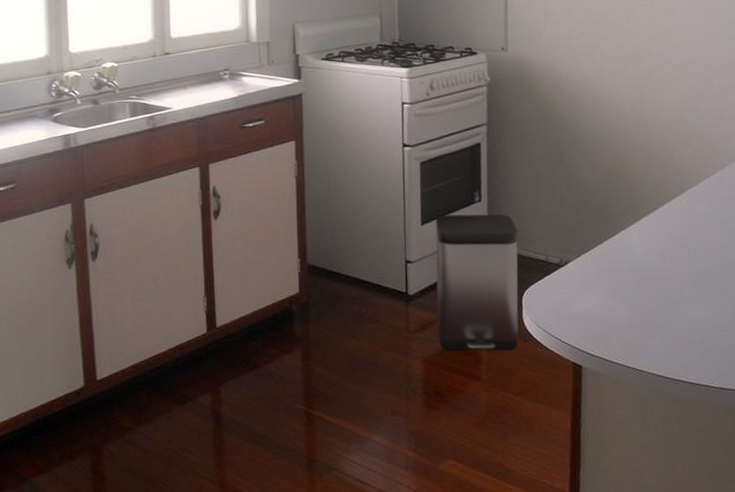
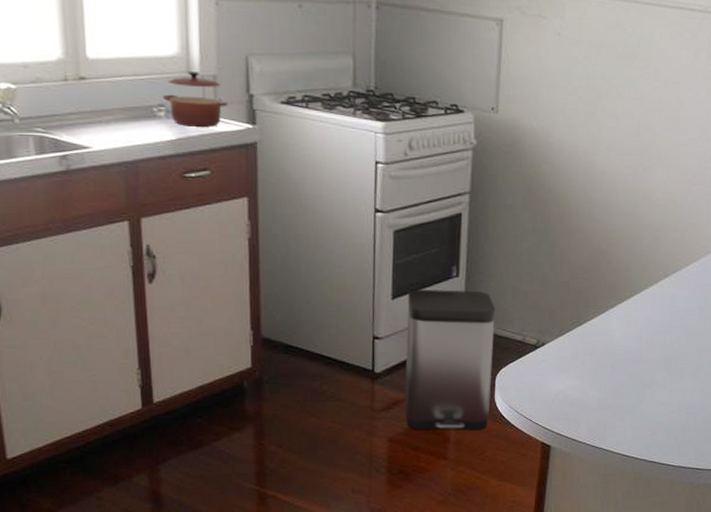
saucepan: none [227,40,279,85] -> present [162,72,229,127]

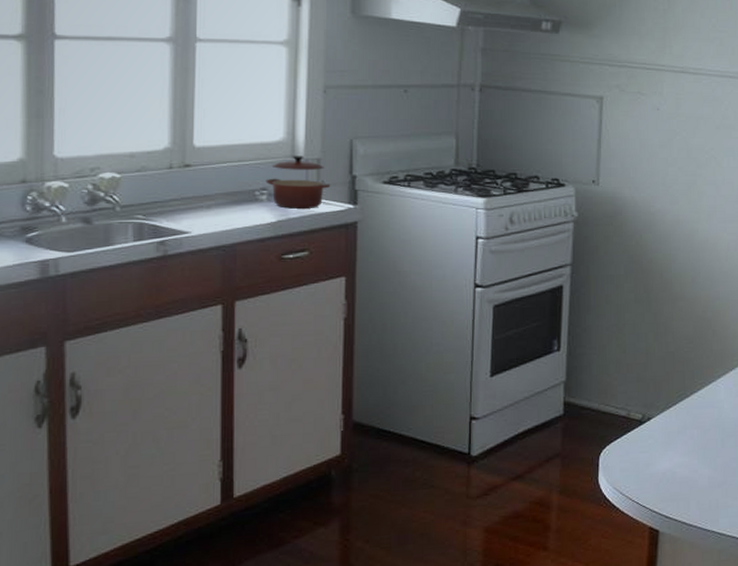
pedal bin: present [405,289,496,431] -> none [503,364,599,518]

